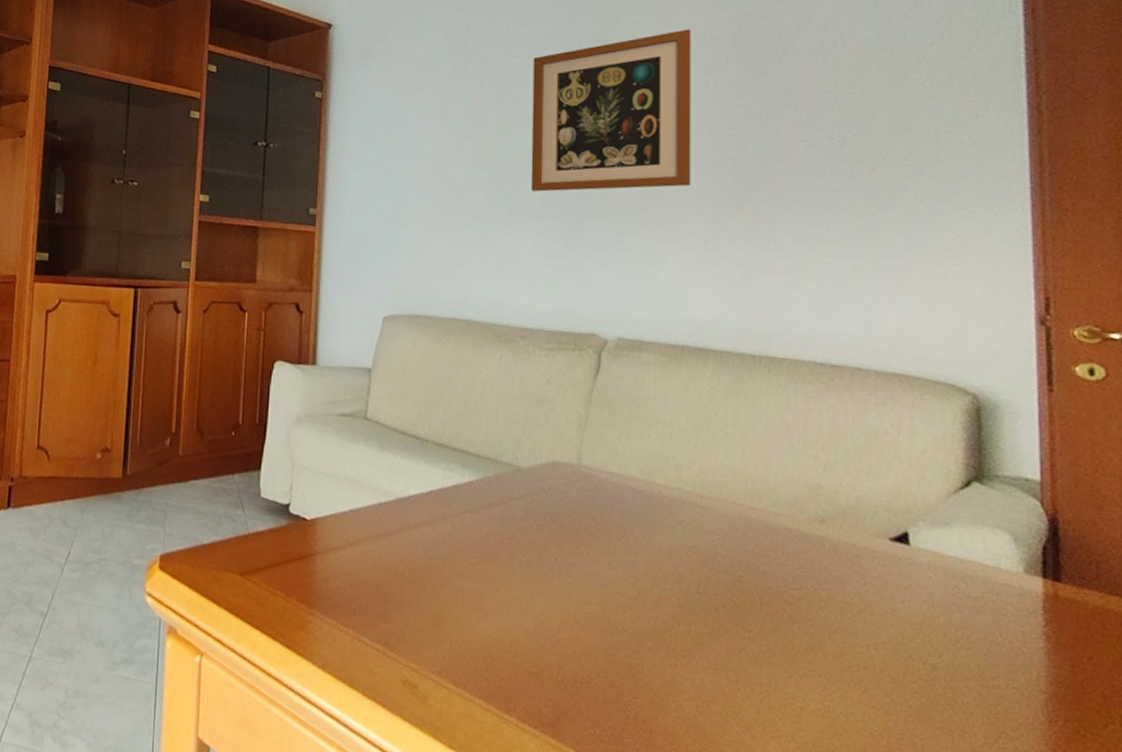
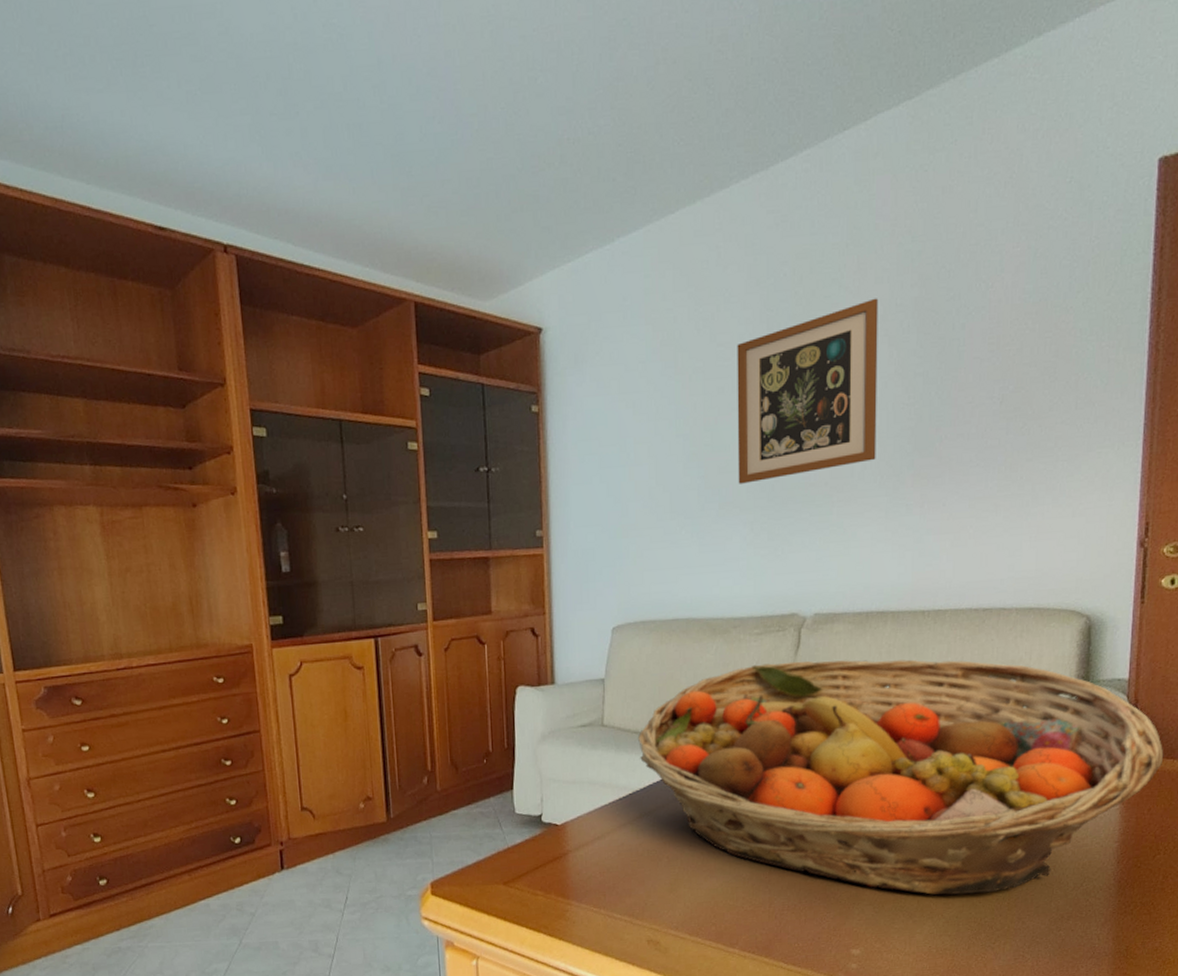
fruit basket: none [405,382,1105,724] -> present [638,659,1164,895]

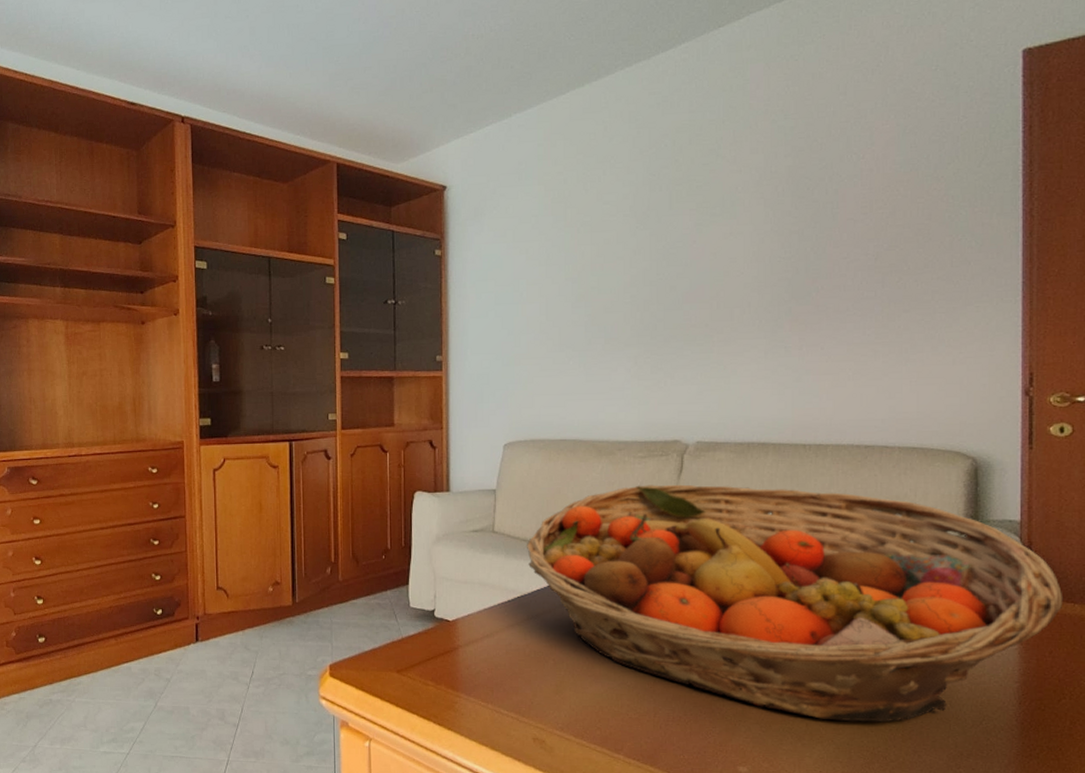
wall art: present [737,298,879,484] -> none [621,166,755,323]

